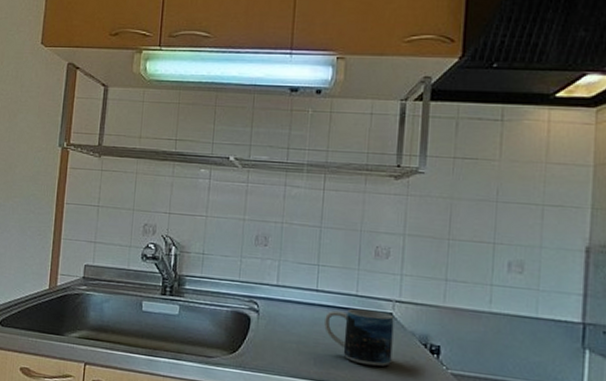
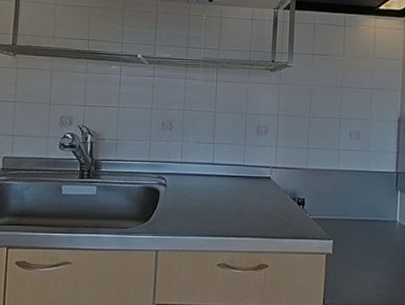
mug: present [324,308,394,367] -> none [220,176,272,220]

